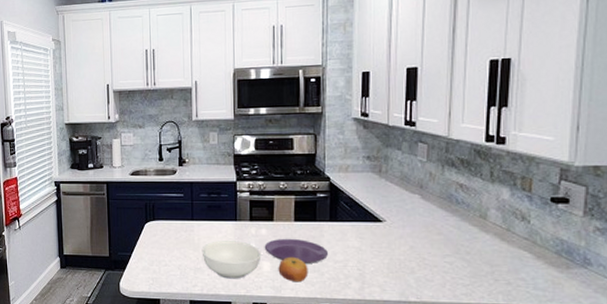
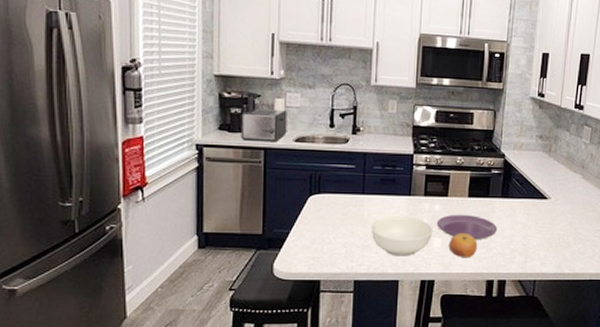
toaster: none [87,148,124,177] -> present [241,108,287,143]

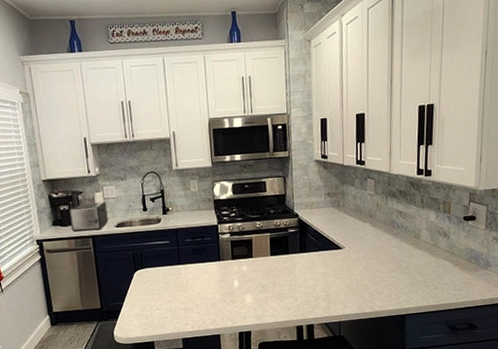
bowl: present [371,216,433,256] -> none [190,279,244,314]
plate: present [436,214,498,240] -> none [246,271,301,293]
fruit: present [448,232,478,258] -> none [259,287,285,310]

